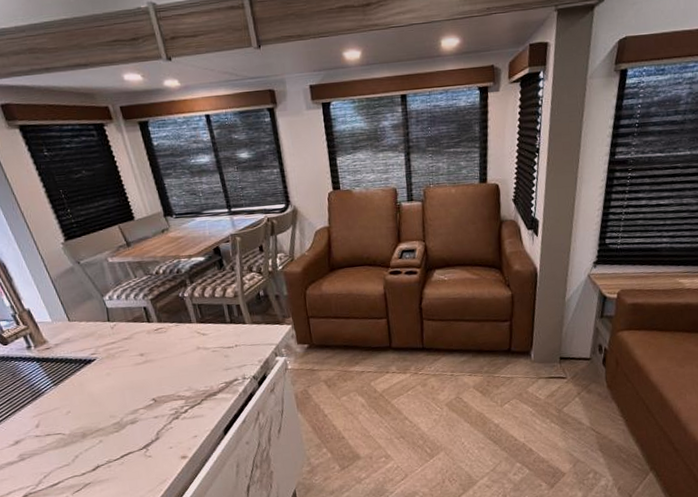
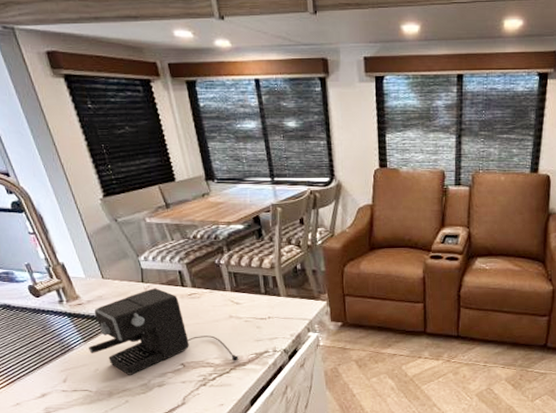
coffee maker: none [59,326,211,415] -> present [88,288,240,375]

